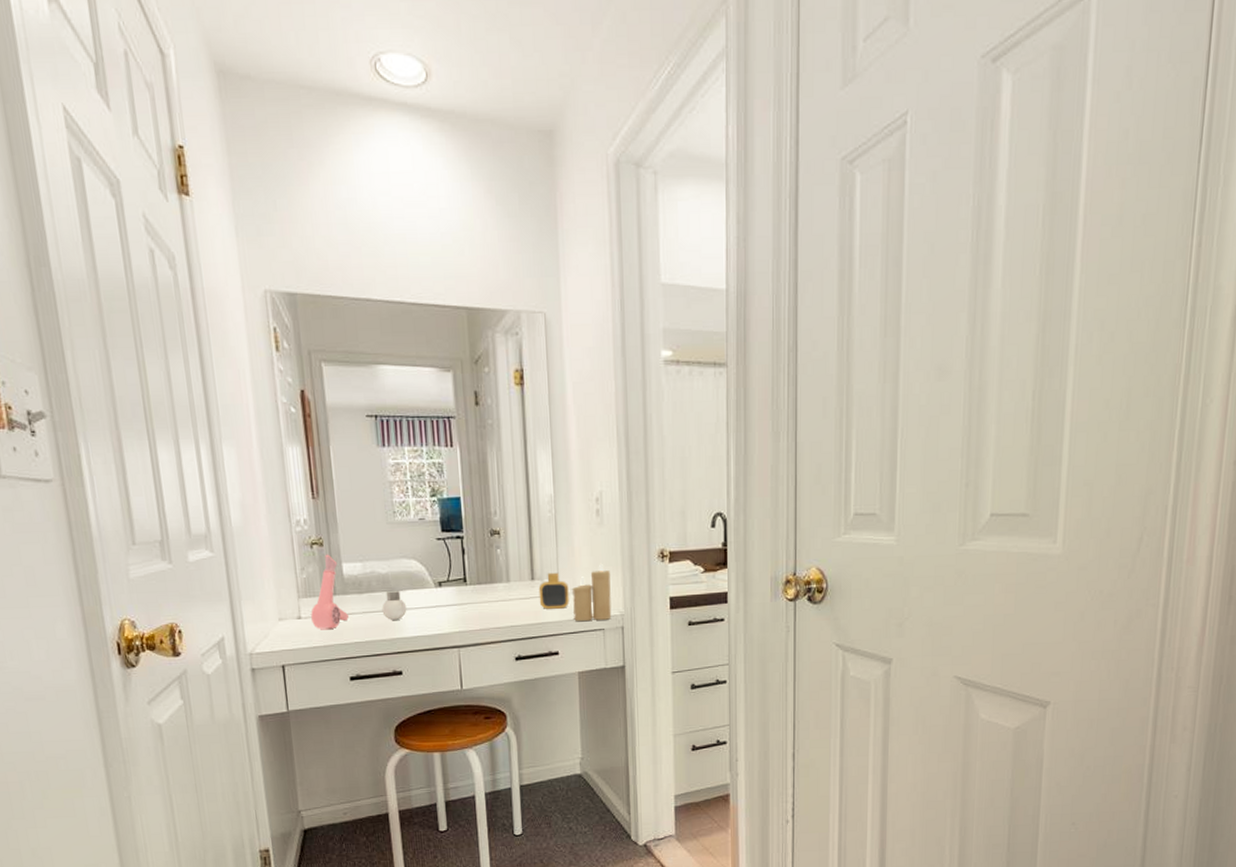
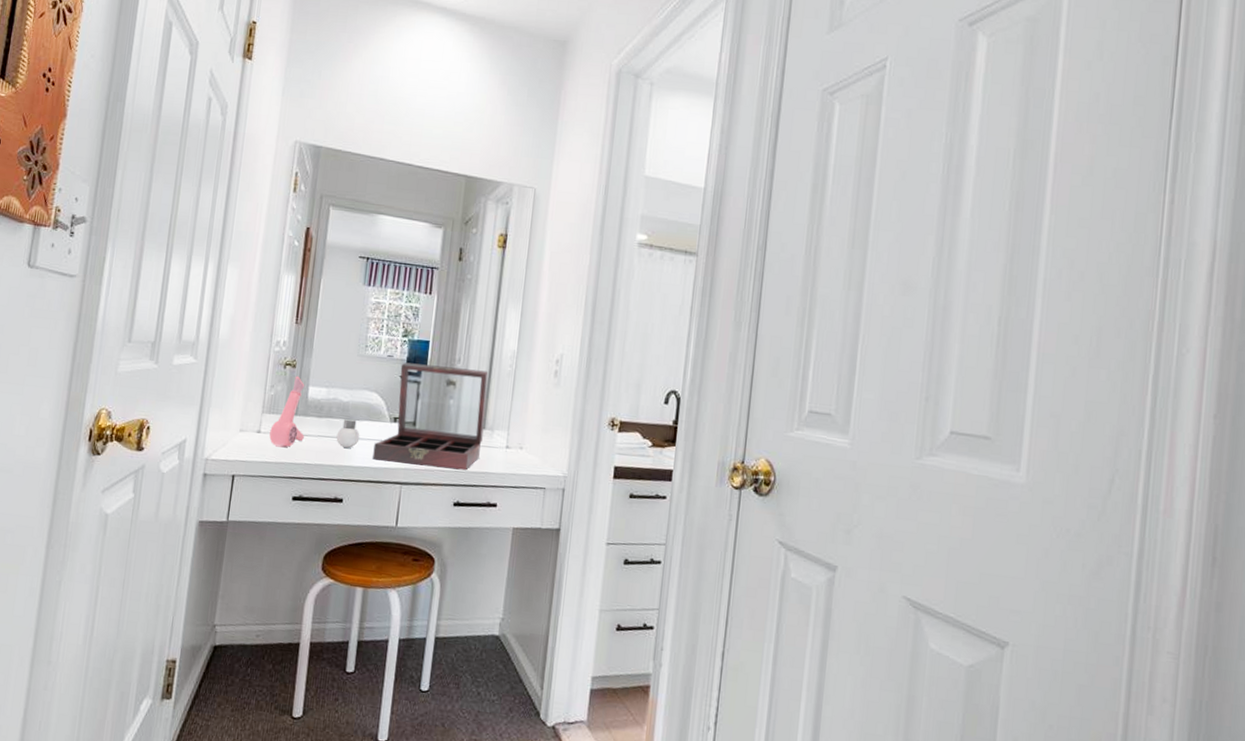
jewelry box: none [423,520,534,628] -> present [372,362,489,471]
perfume bottle: present [538,572,569,609] -> none [486,424,517,462]
candle: present [573,563,612,622] -> none [517,422,559,480]

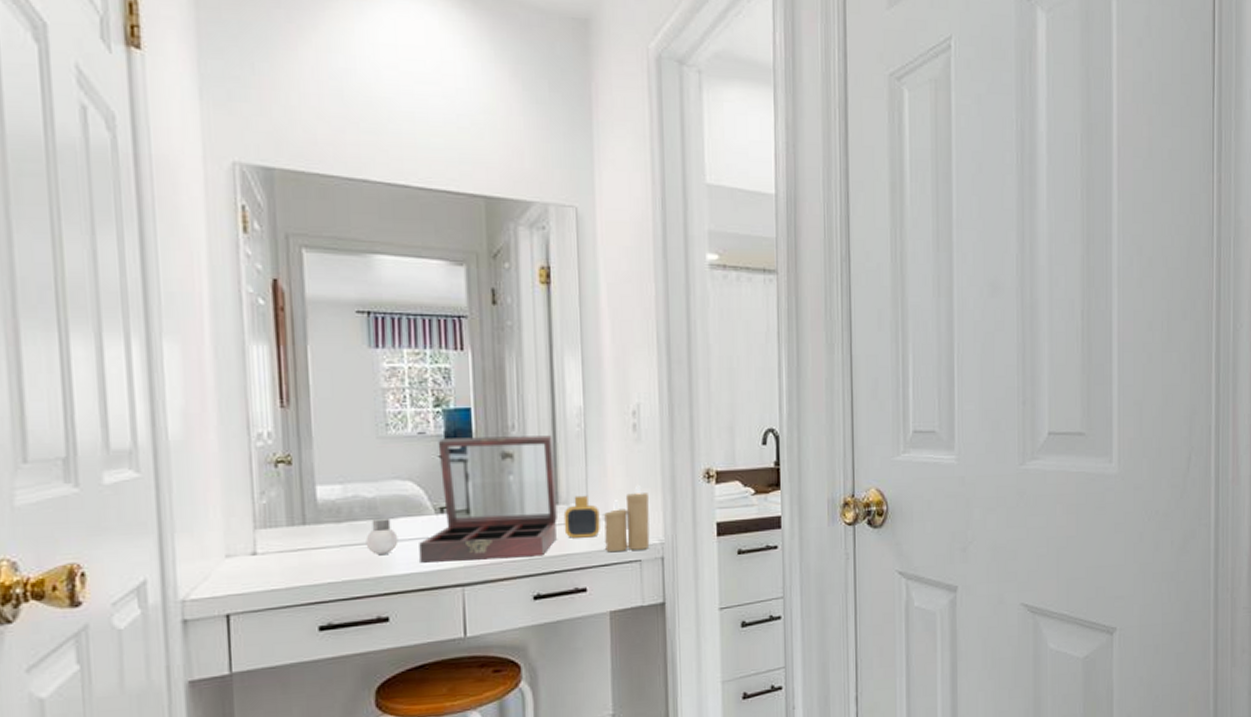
hair dryer: present [269,376,305,447] -> none [270,474,322,567]
perfume bottle: none [486,424,517,462] -> present [563,495,600,538]
candle: none [517,422,559,480] -> present [604,484,650,553]

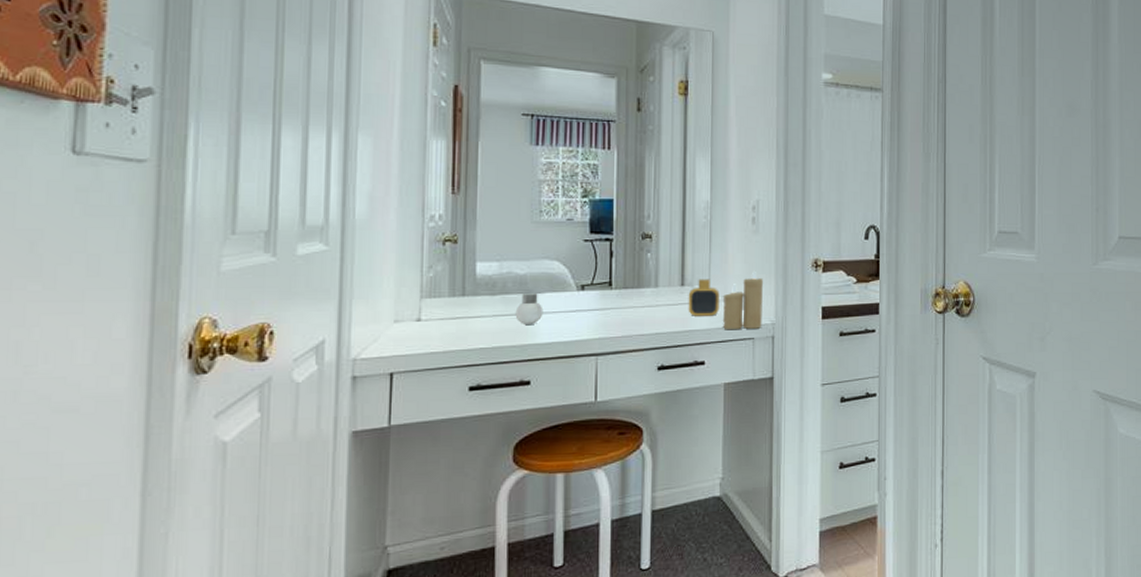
jewelry box: present [419,435,557,563] -> none [561,225,683,333]

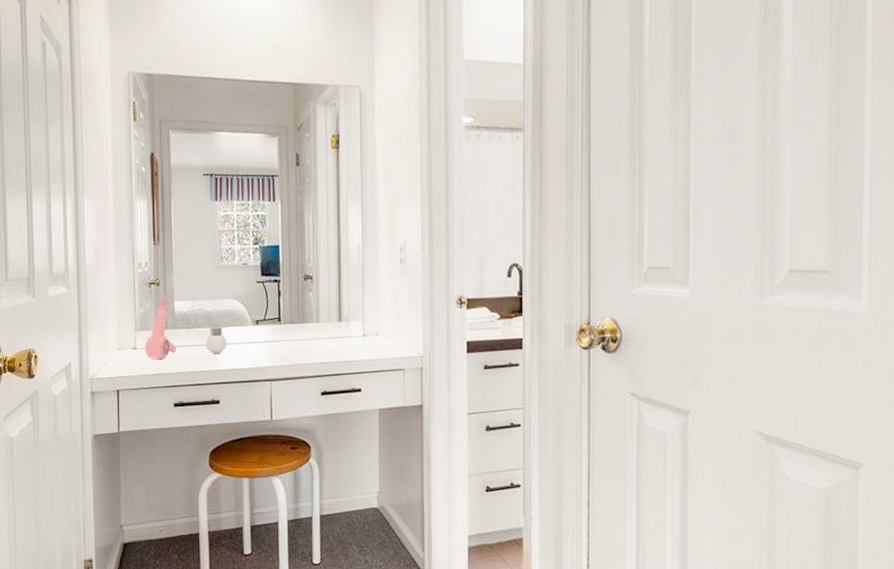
hair dryer: none [433,252,477,333] -> present [145,293,177,359]
perfume bottle: present [688,279,720,316] -> none [345,315,373,348]
candle: present [723,270,763,330] -> none [376,307,411,362]

